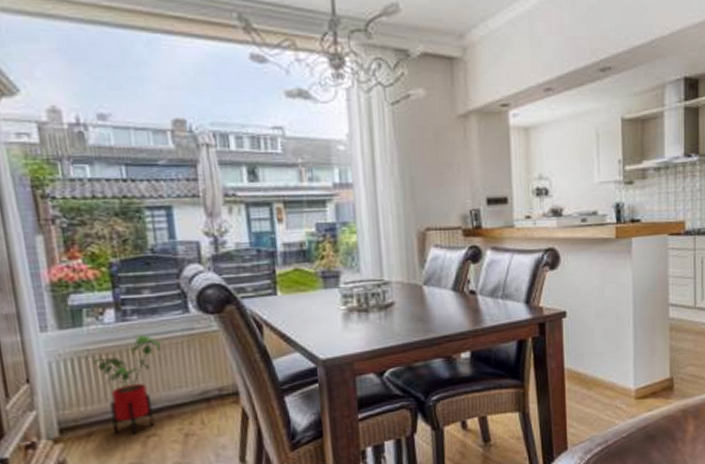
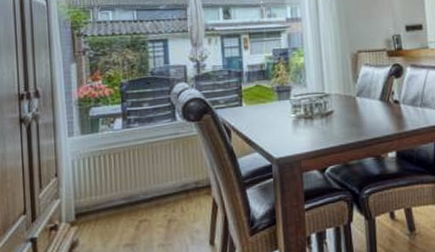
house plant: present [92,335,162,434] -> none [103,139,155,220]

